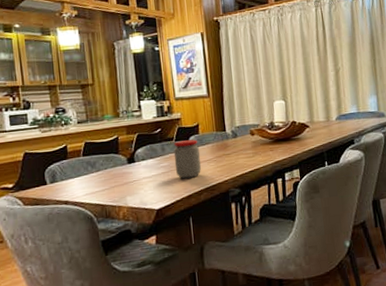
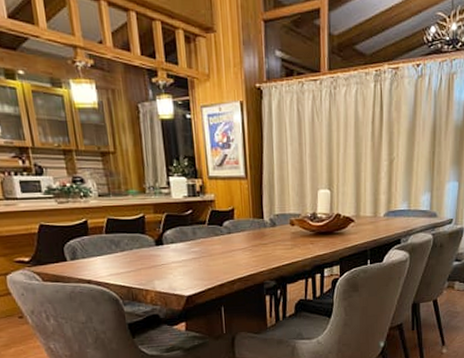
jar: present [173,139,201,179] -> none [205,225,235,267]

